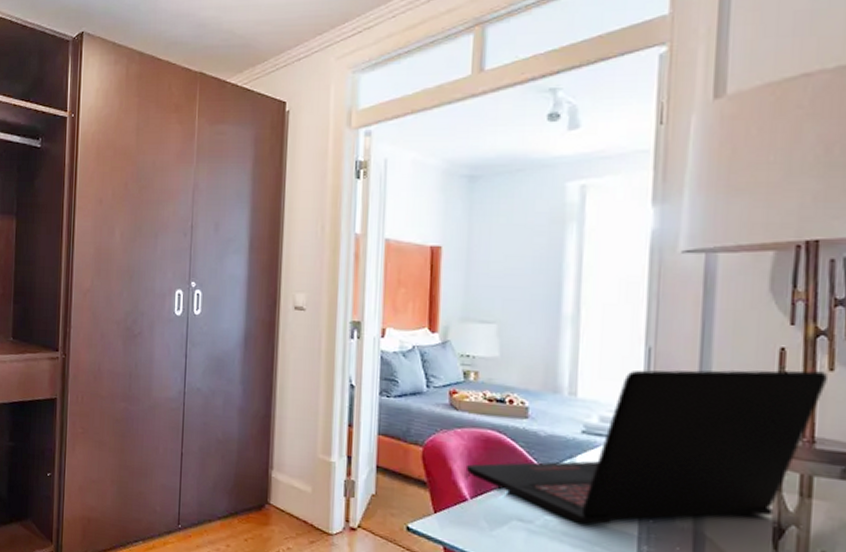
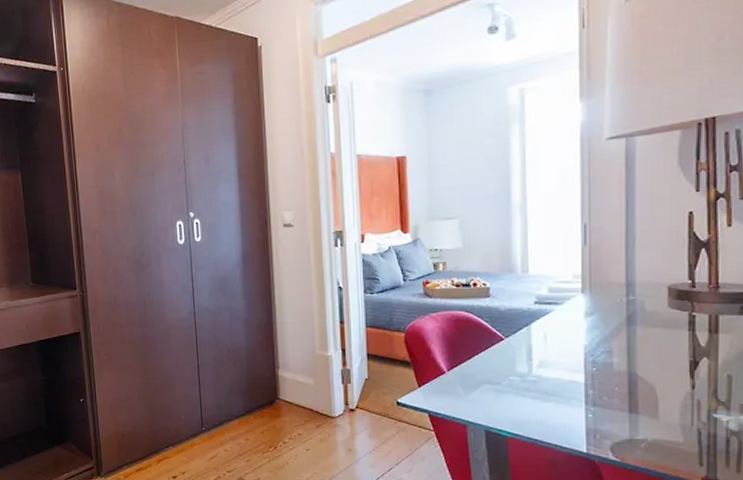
laptop: present [465,370,827,525] -> none [441,228,726,379]

